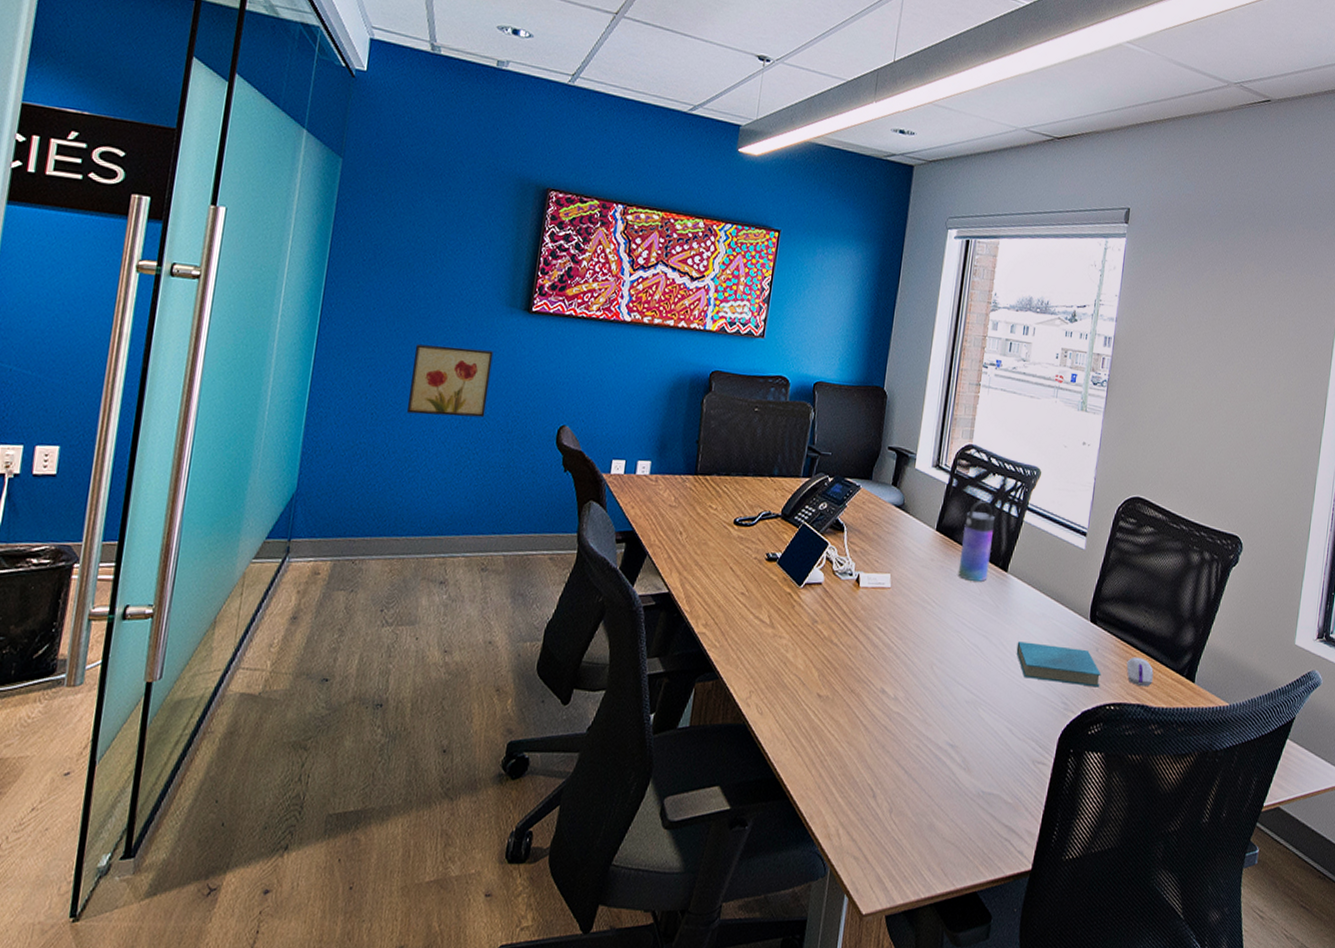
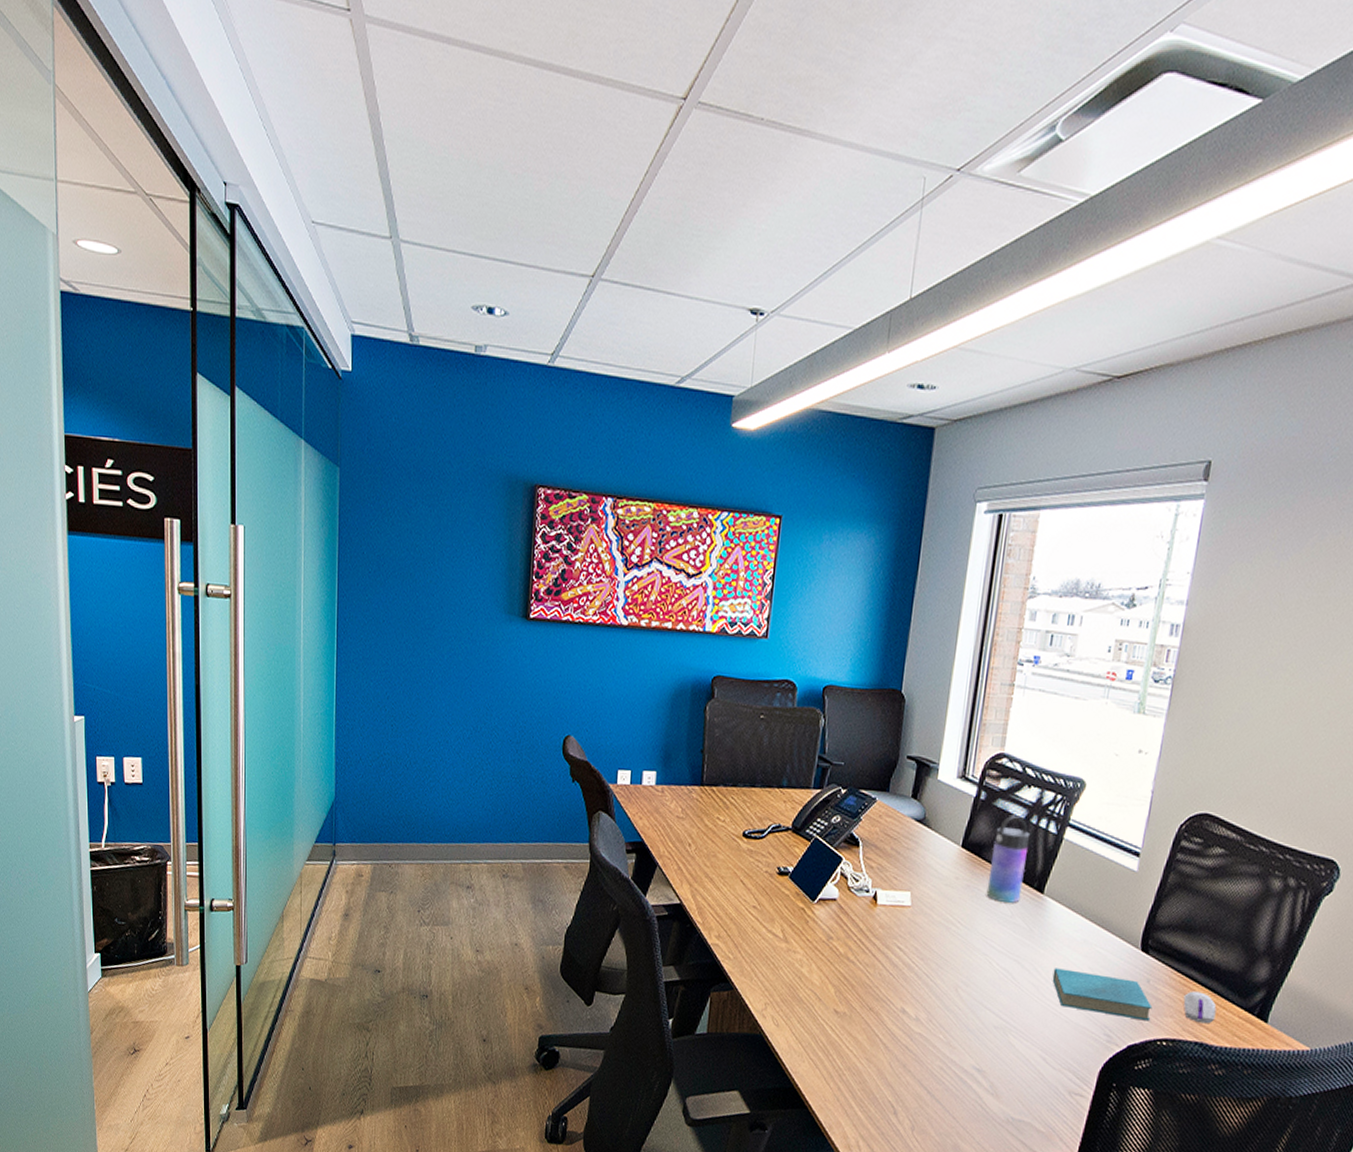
wall art: present [406,344,494,418] -> none [422,656,497,728]

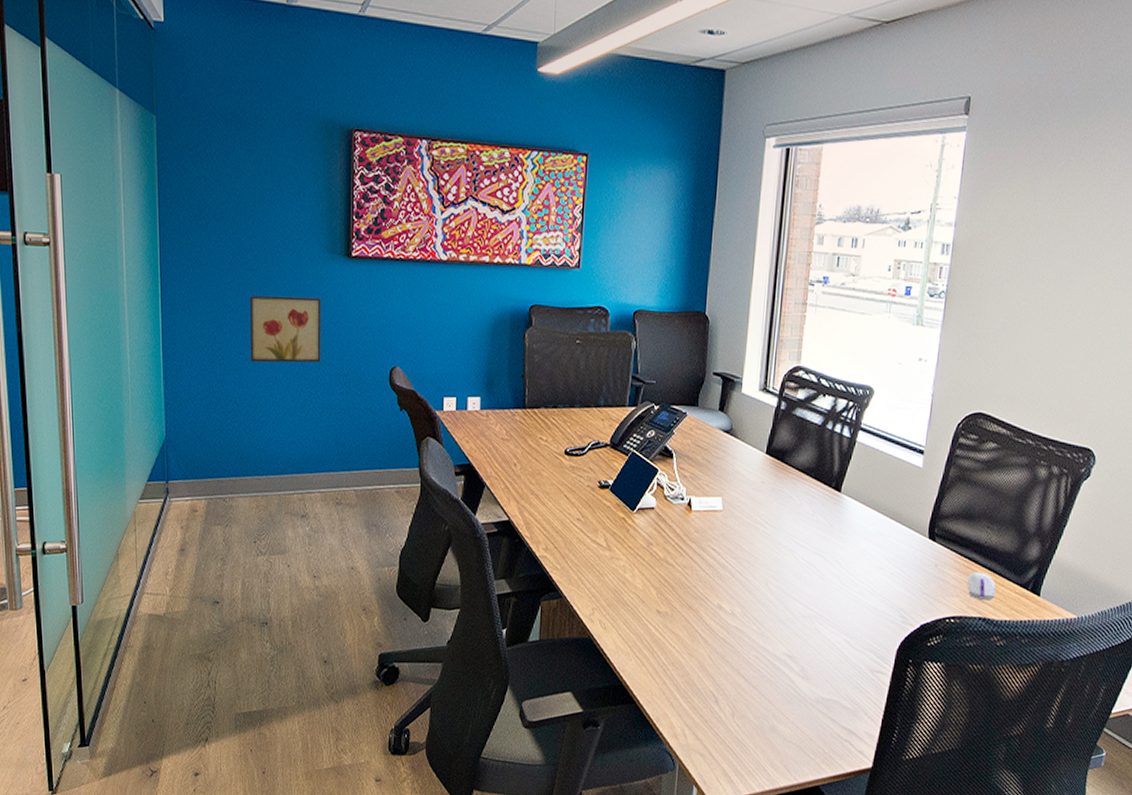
wall art: none [422,656,497,728] -> present [249,295,321,363]
water bottle: present [986,815,1031,903] -> none [790,422,827,502]
book: present [1052,968,1153,1021] -> none [852,559,941,602]

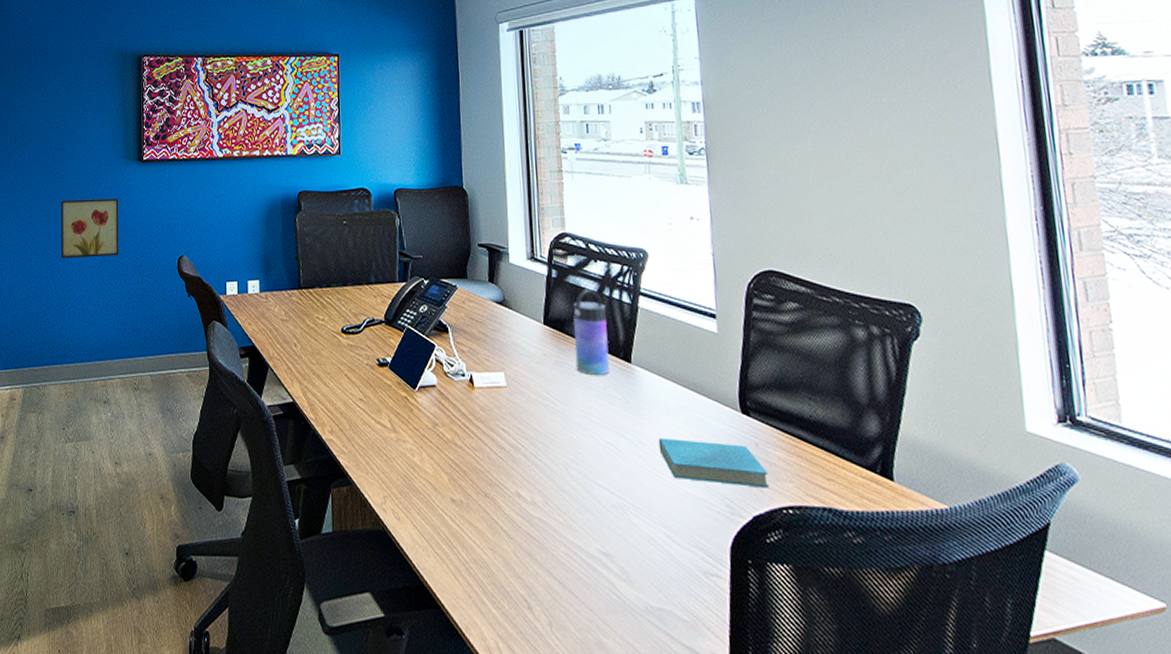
water bottle: none [790,422,827,502] -> present [573,289,610,375]
book: none [852,559,941,602] -> present [658,438,770,488]
computer mouse: present [967,572,996,601] -> none [798,452,837,487]

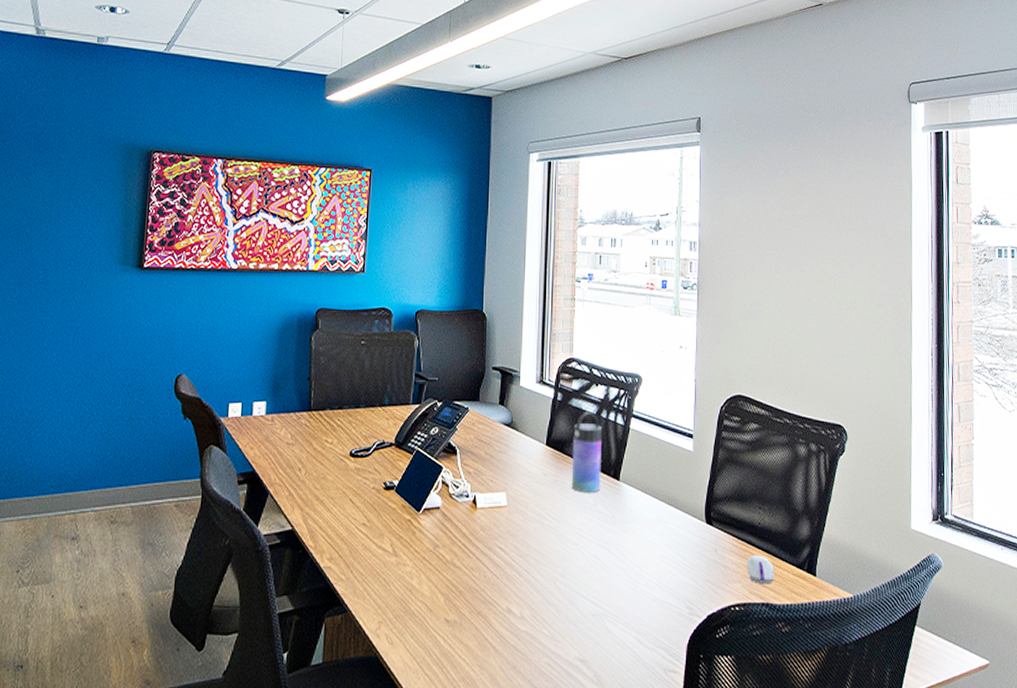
wall art: present [60,198,119,258] -> none [31,308,110,376]
book: present [658,438,770,488] -> none [636,549,723,589]
computer mouse: none [798,452,837,487] -> present [747,555,774,585]

